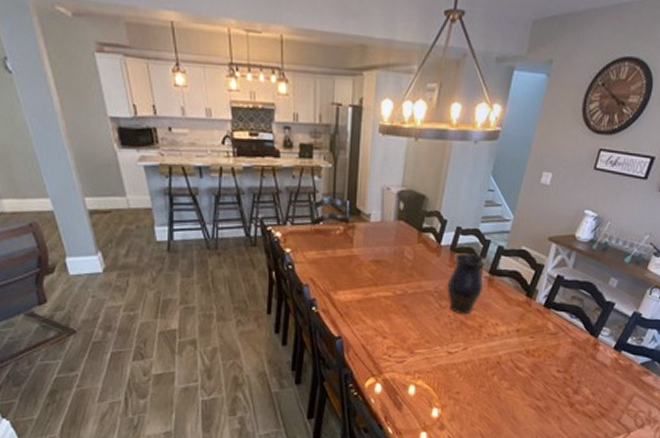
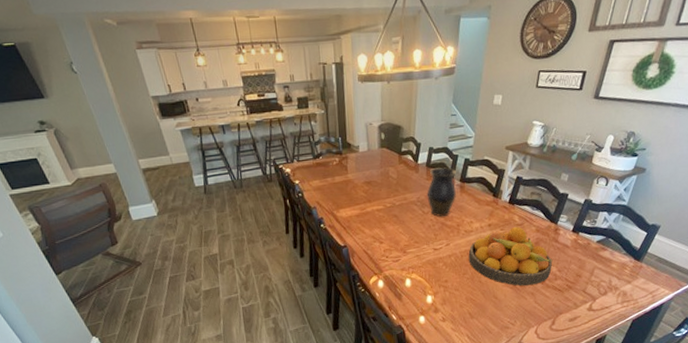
fruit bowl: none [487,336,587,408] -> present [468,227,553,286]

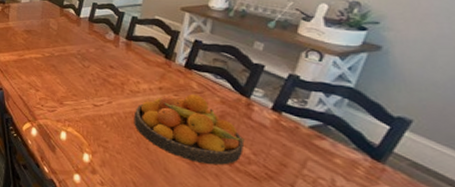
vase: present [427,167,457,217] -> none [88,23,123,73]

